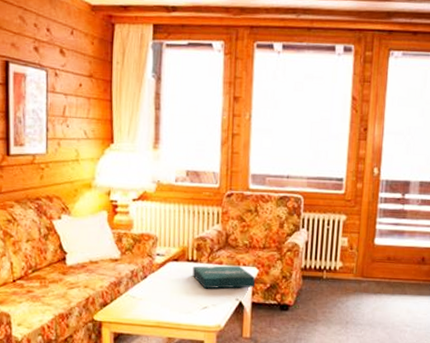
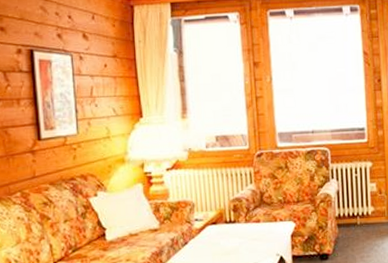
pizza box: present [192,265,255,289] -> none [231,222,293,248]

